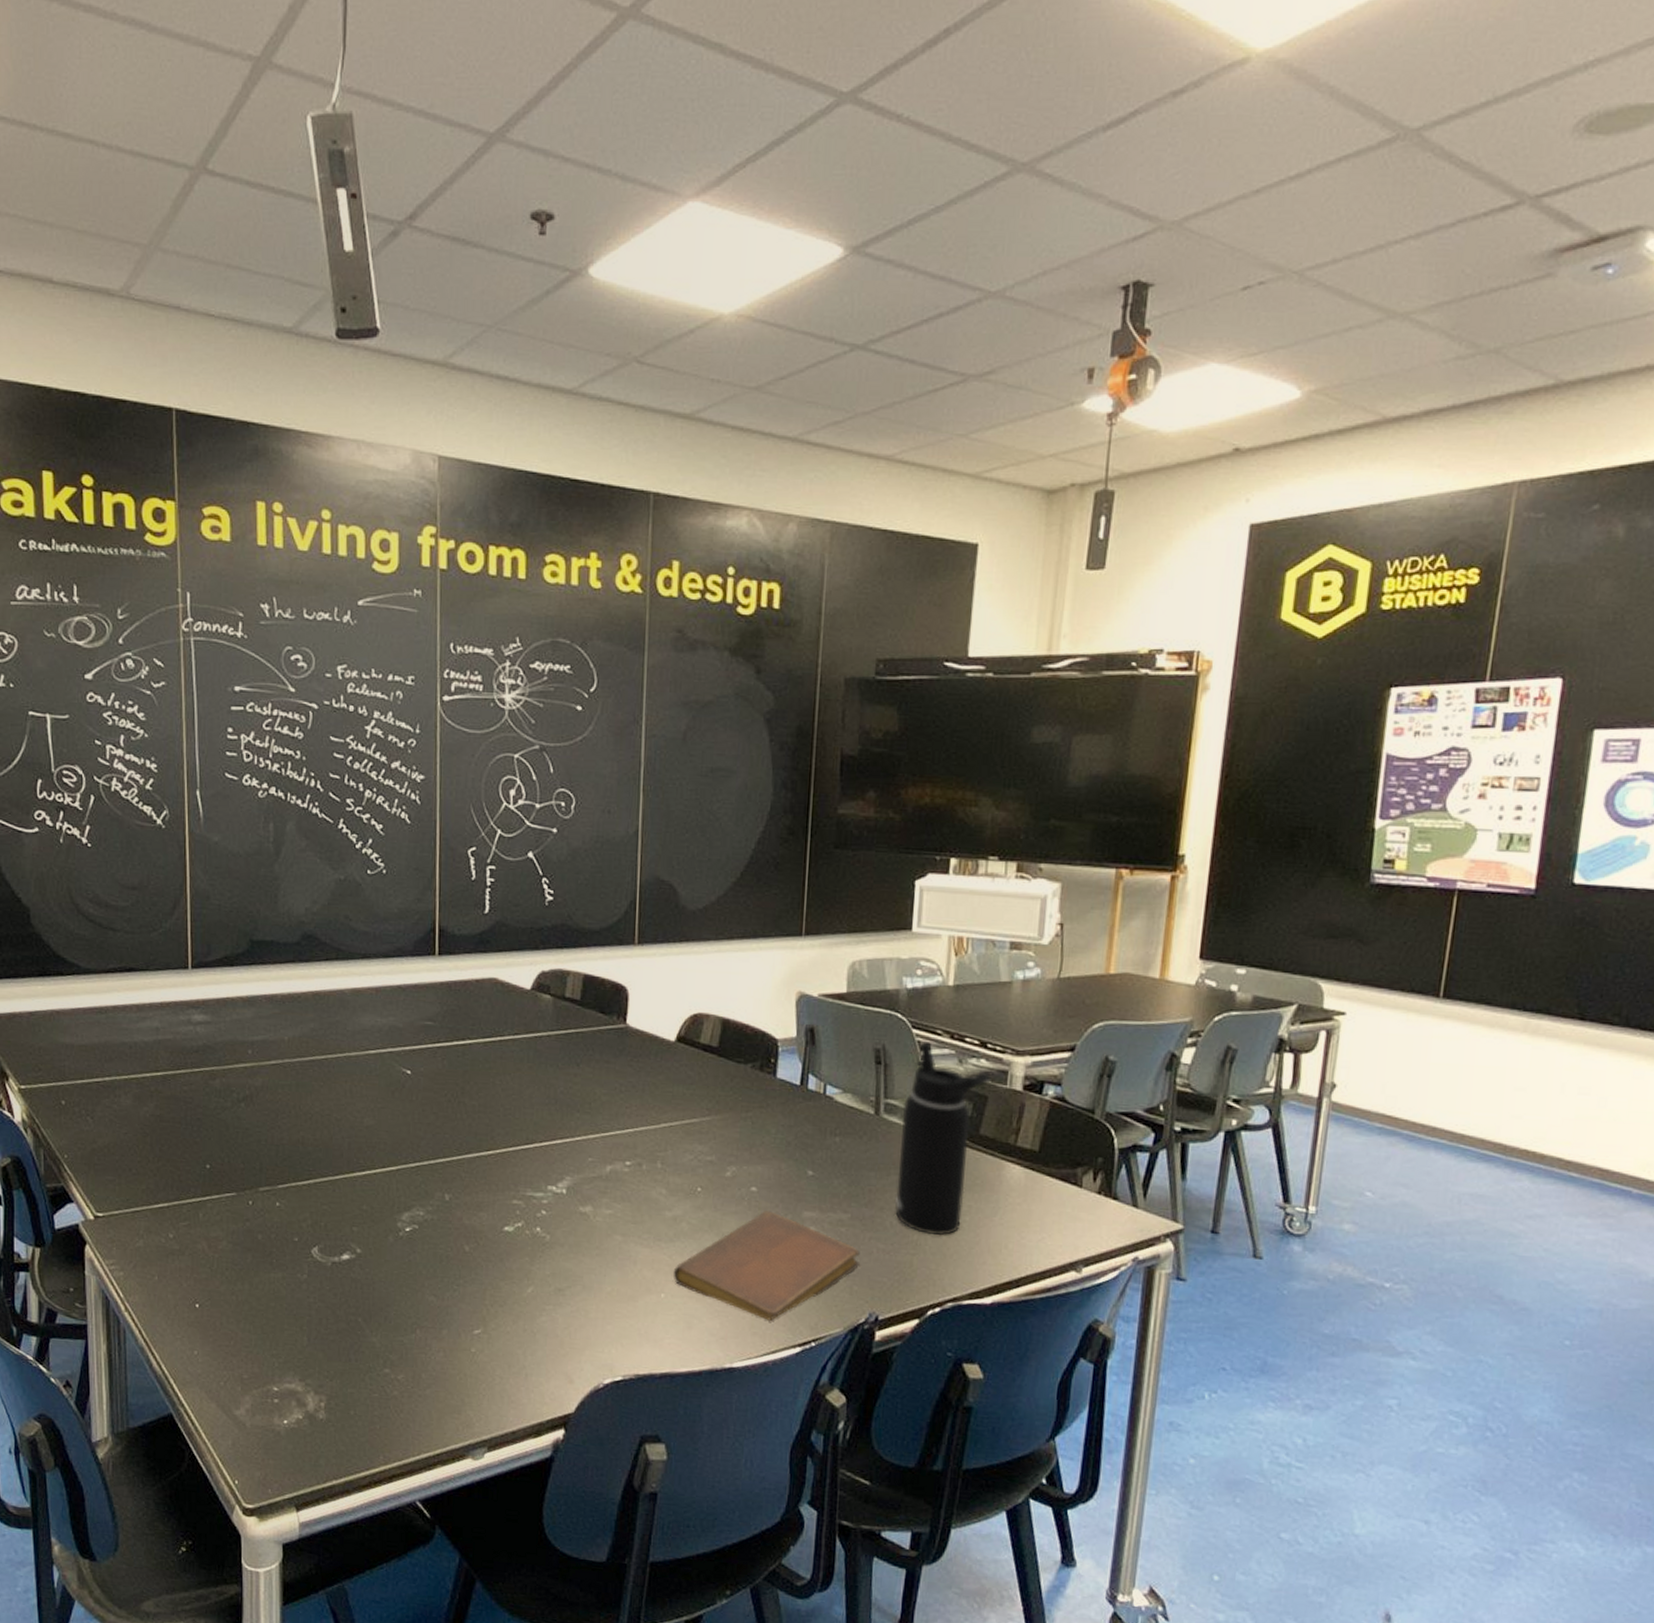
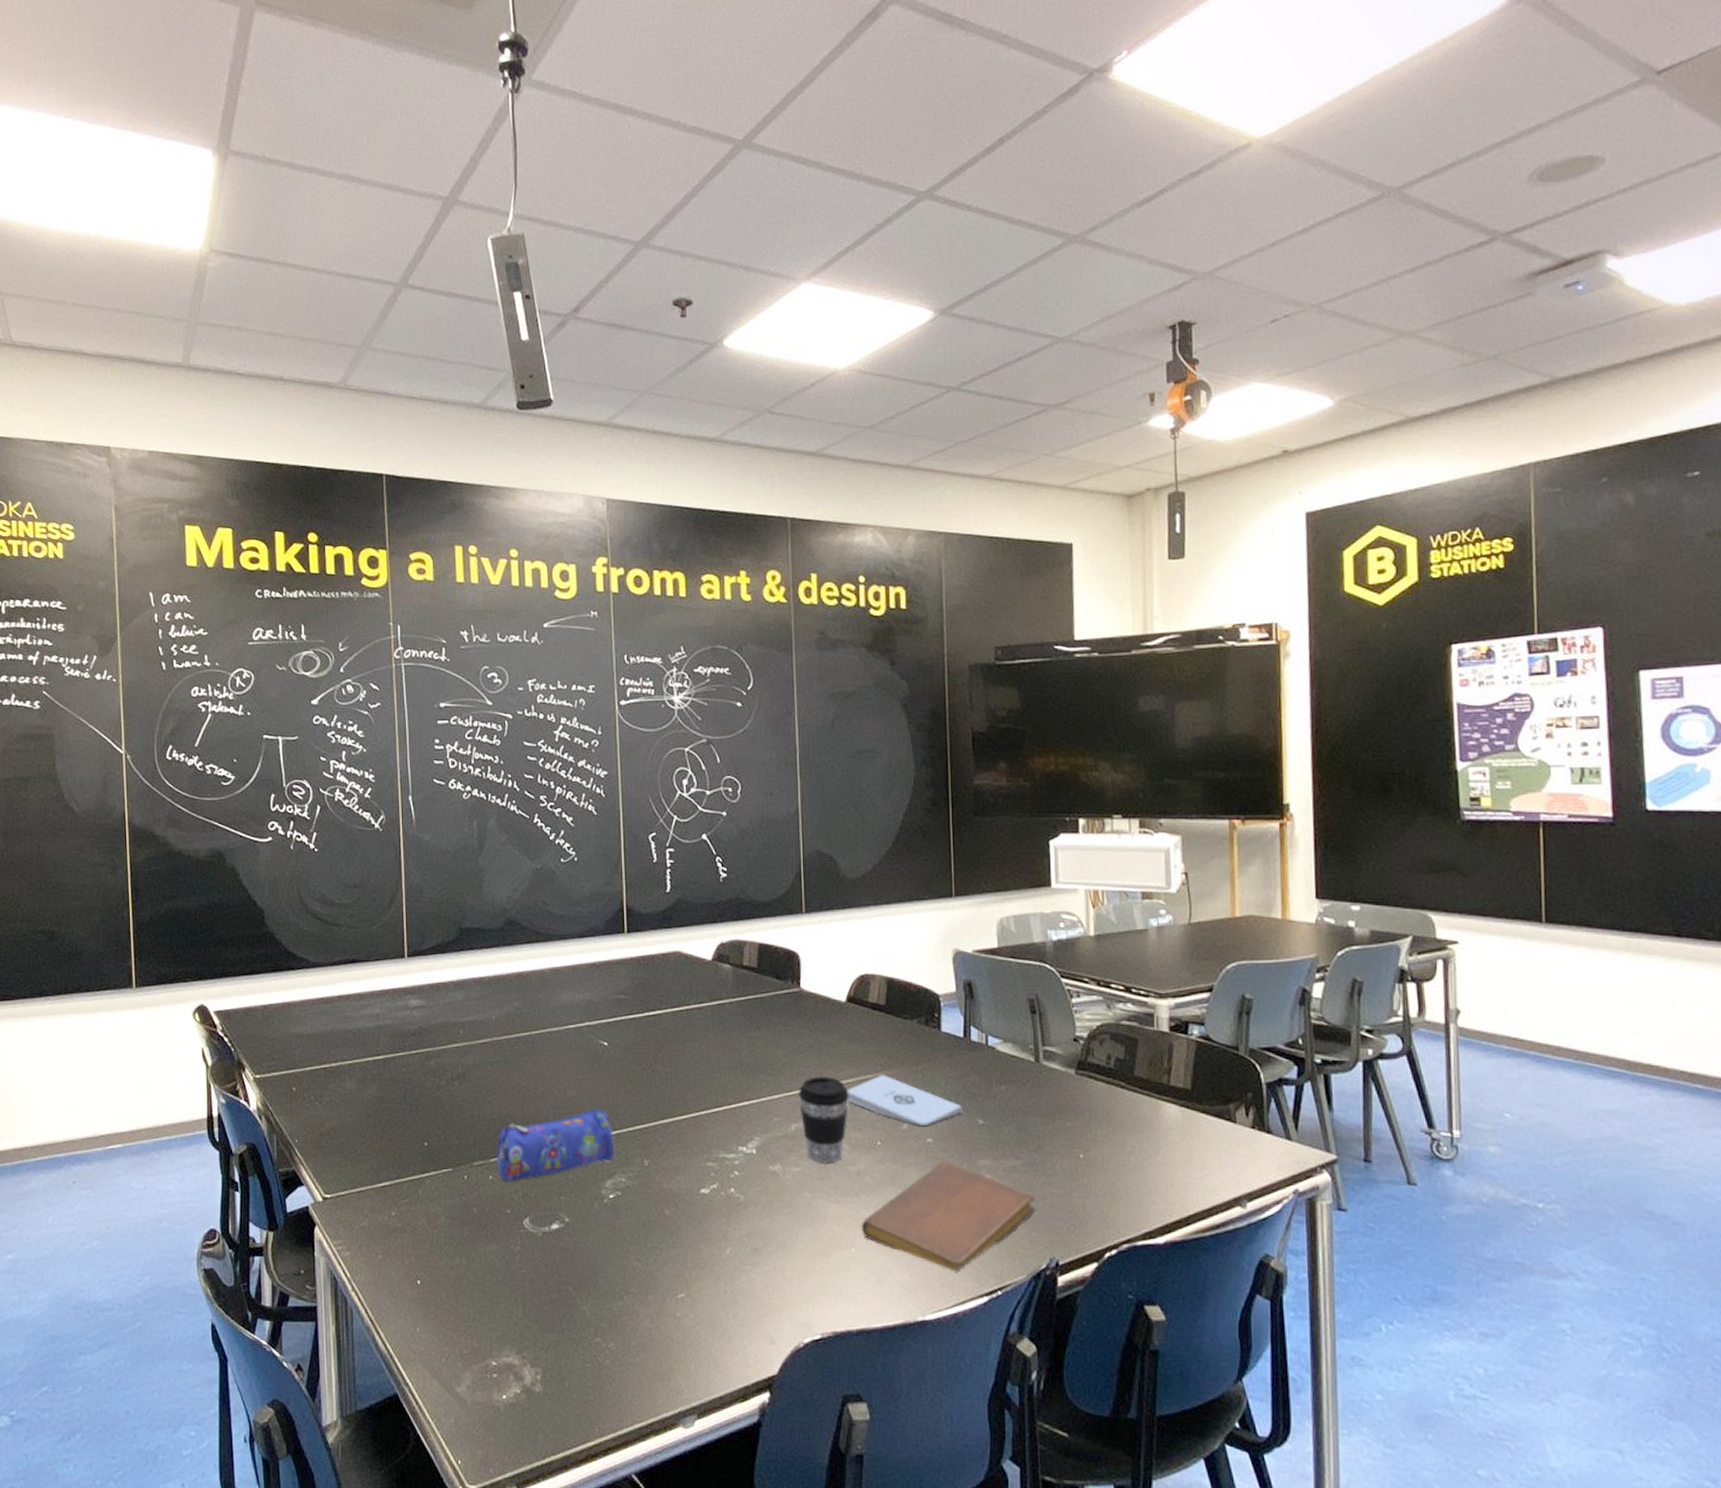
pencil case: none [285,1138,413,1209] -> present [497,1108,614,1182]
coffee cup: none [615,1117,671,1208] -> present [798,1075,849,1164]
notepad: none [668,1119,792,1175] -> present [846,1075,962,1127]
water bottle: present [895,1040,992,1236] -> none [1060,988,1139,1178]

